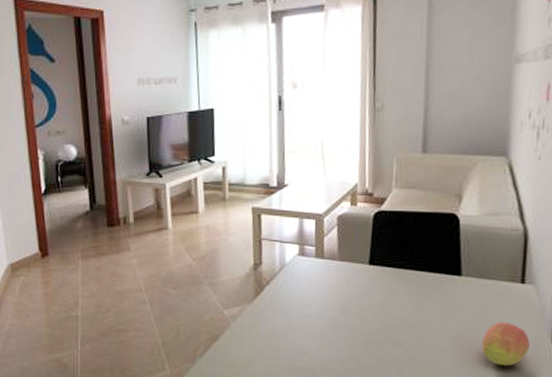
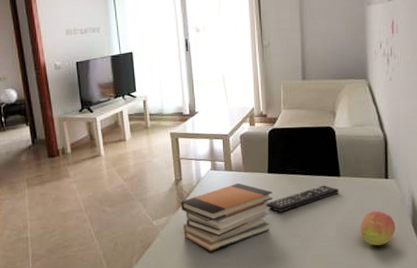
book stack: none [257,273,374,352] -> present [180,183,274,251]
remote control: none [363,284,458,313] -> present [266,185,339,212]

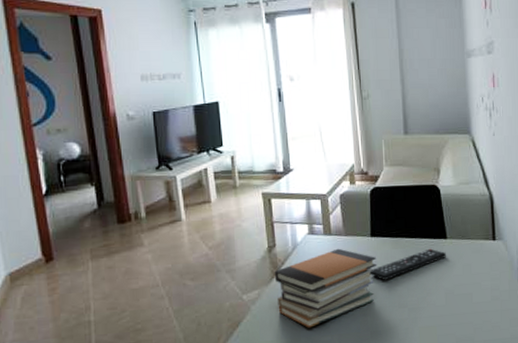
fruit: present [360,210,396,246] -> none [469,275,506,314]

